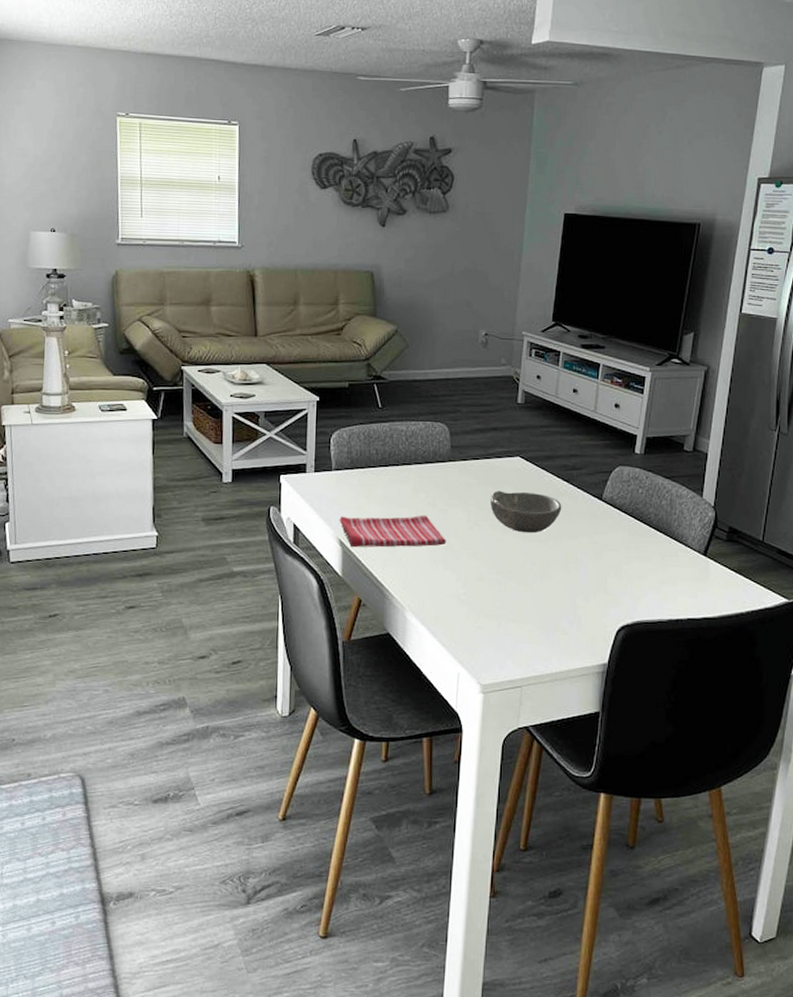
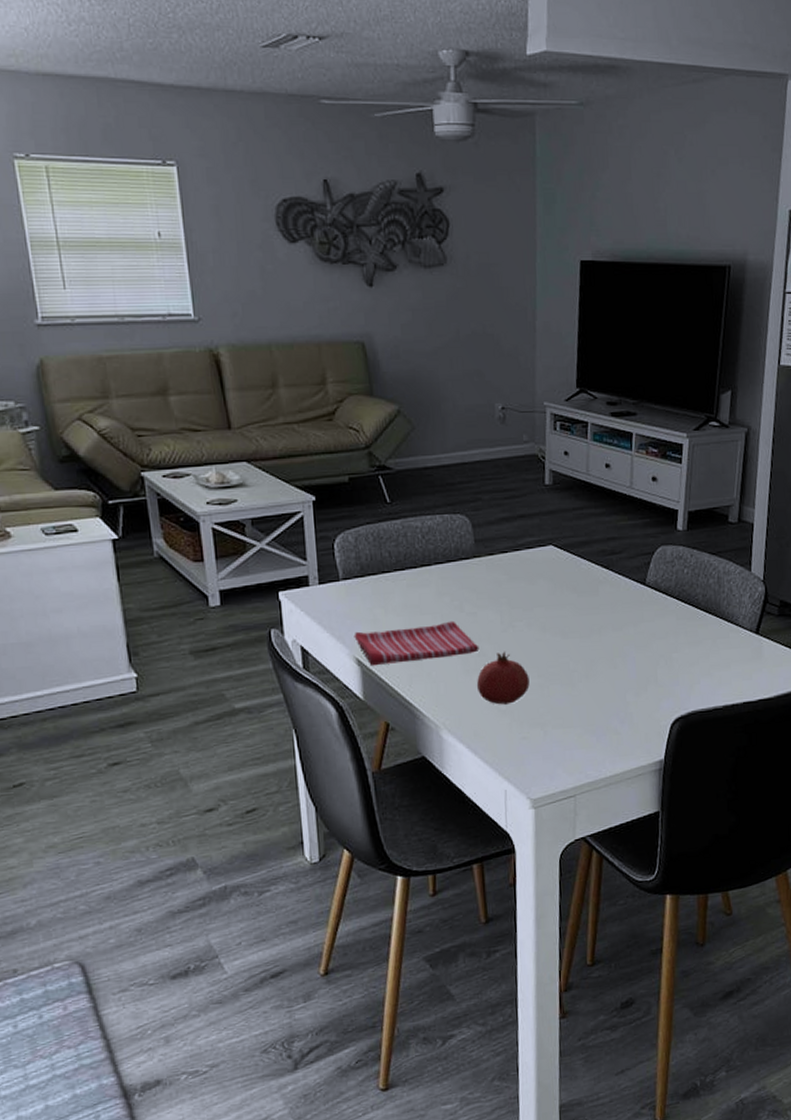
fruit: none [441,547,489,595] -> present [476,651,530,705]
bowl: present [489,491,562,533] -> none [523,584,603,630]

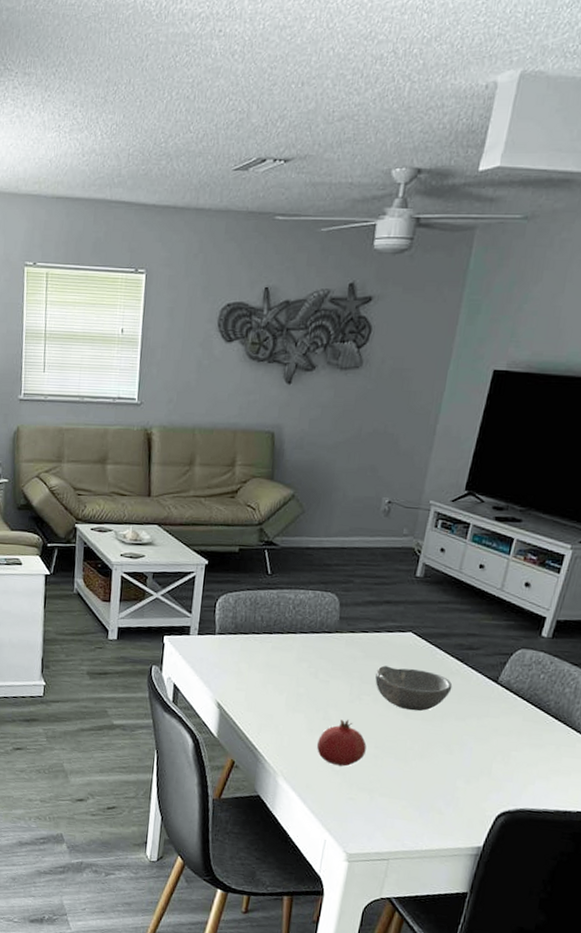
dish towel: present [354,620,480,666] -> none [218,679,326,716]
bowl: none [523,584,603,630] -> present [375,665,453,711]

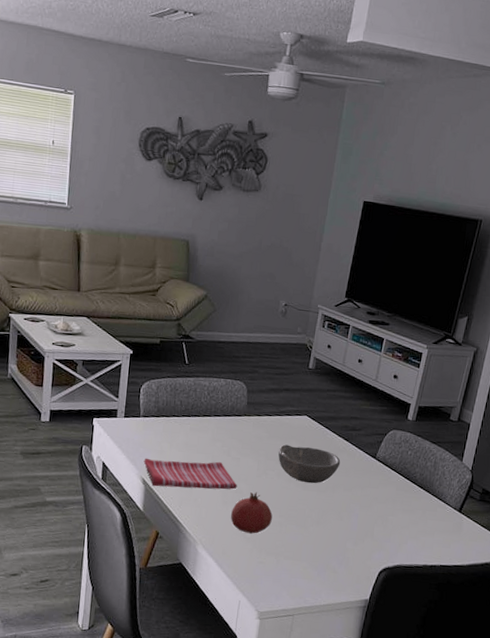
dish towel: none [218,679,326,716] -> present [143,458,238,490]

